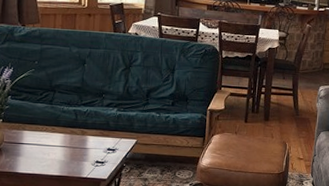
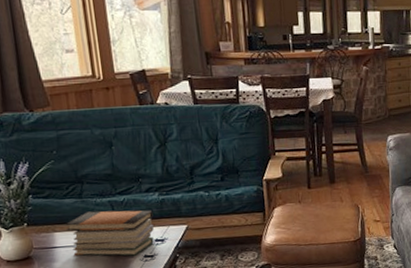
book stack: none [35,116,110,160] -> present [66,210,154,256]

